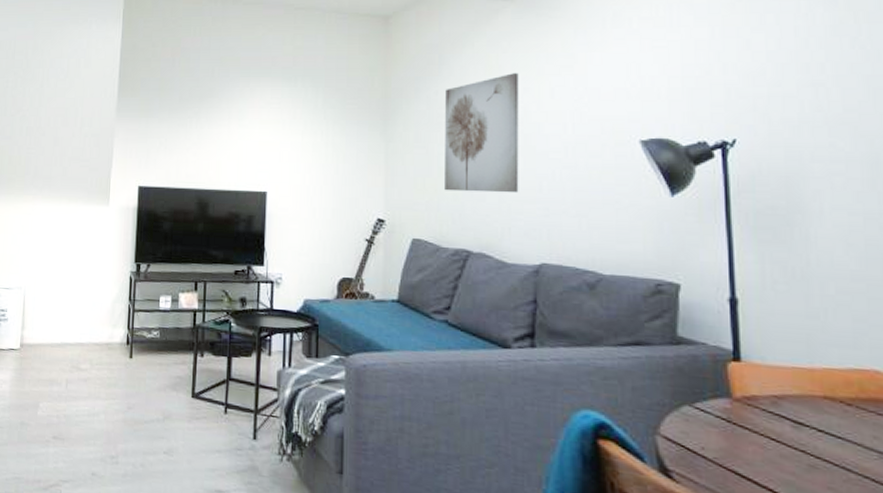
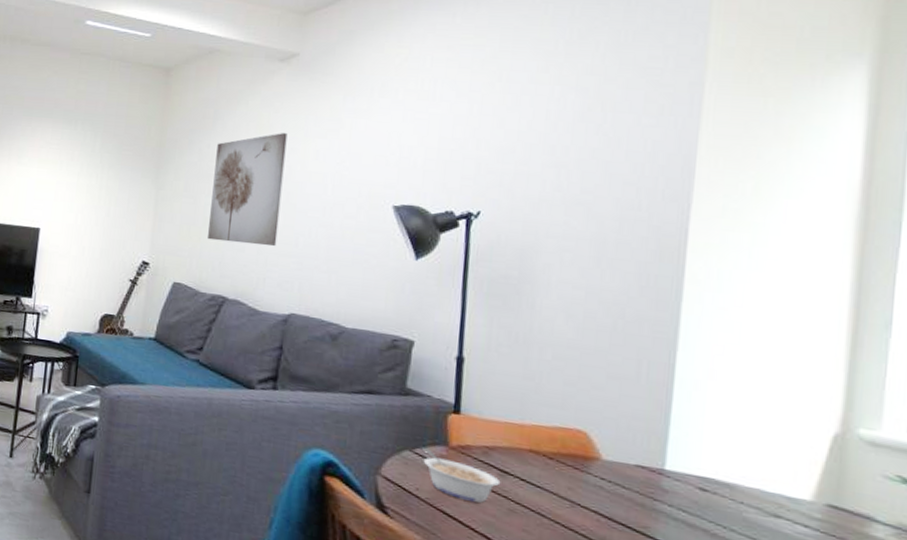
legume: none [705,402,796,459] -> present [423,448,501,503]

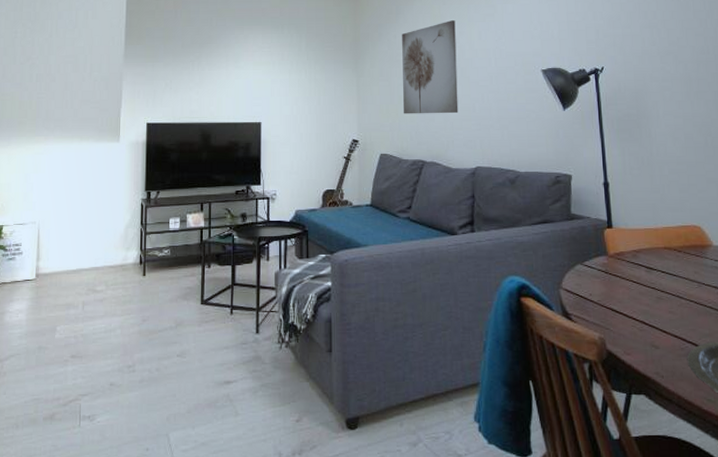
legume: present [423,448,501,503] -> none [591,260,649,296]

